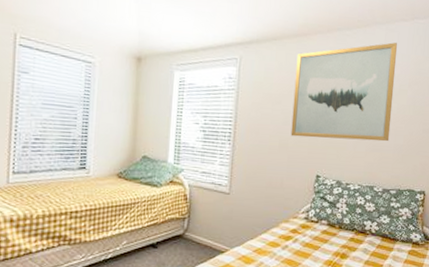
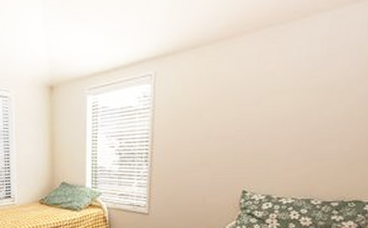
wall art: present [290,42,398,142] -> none [213,31,347,152]

